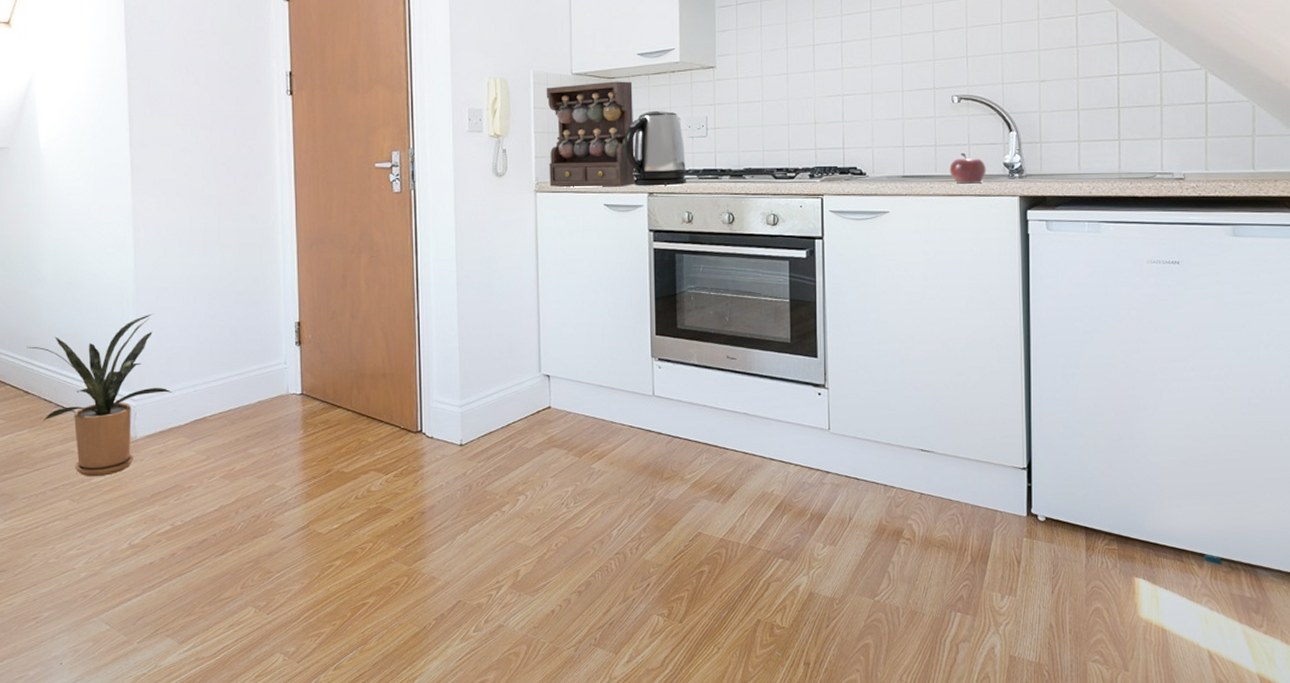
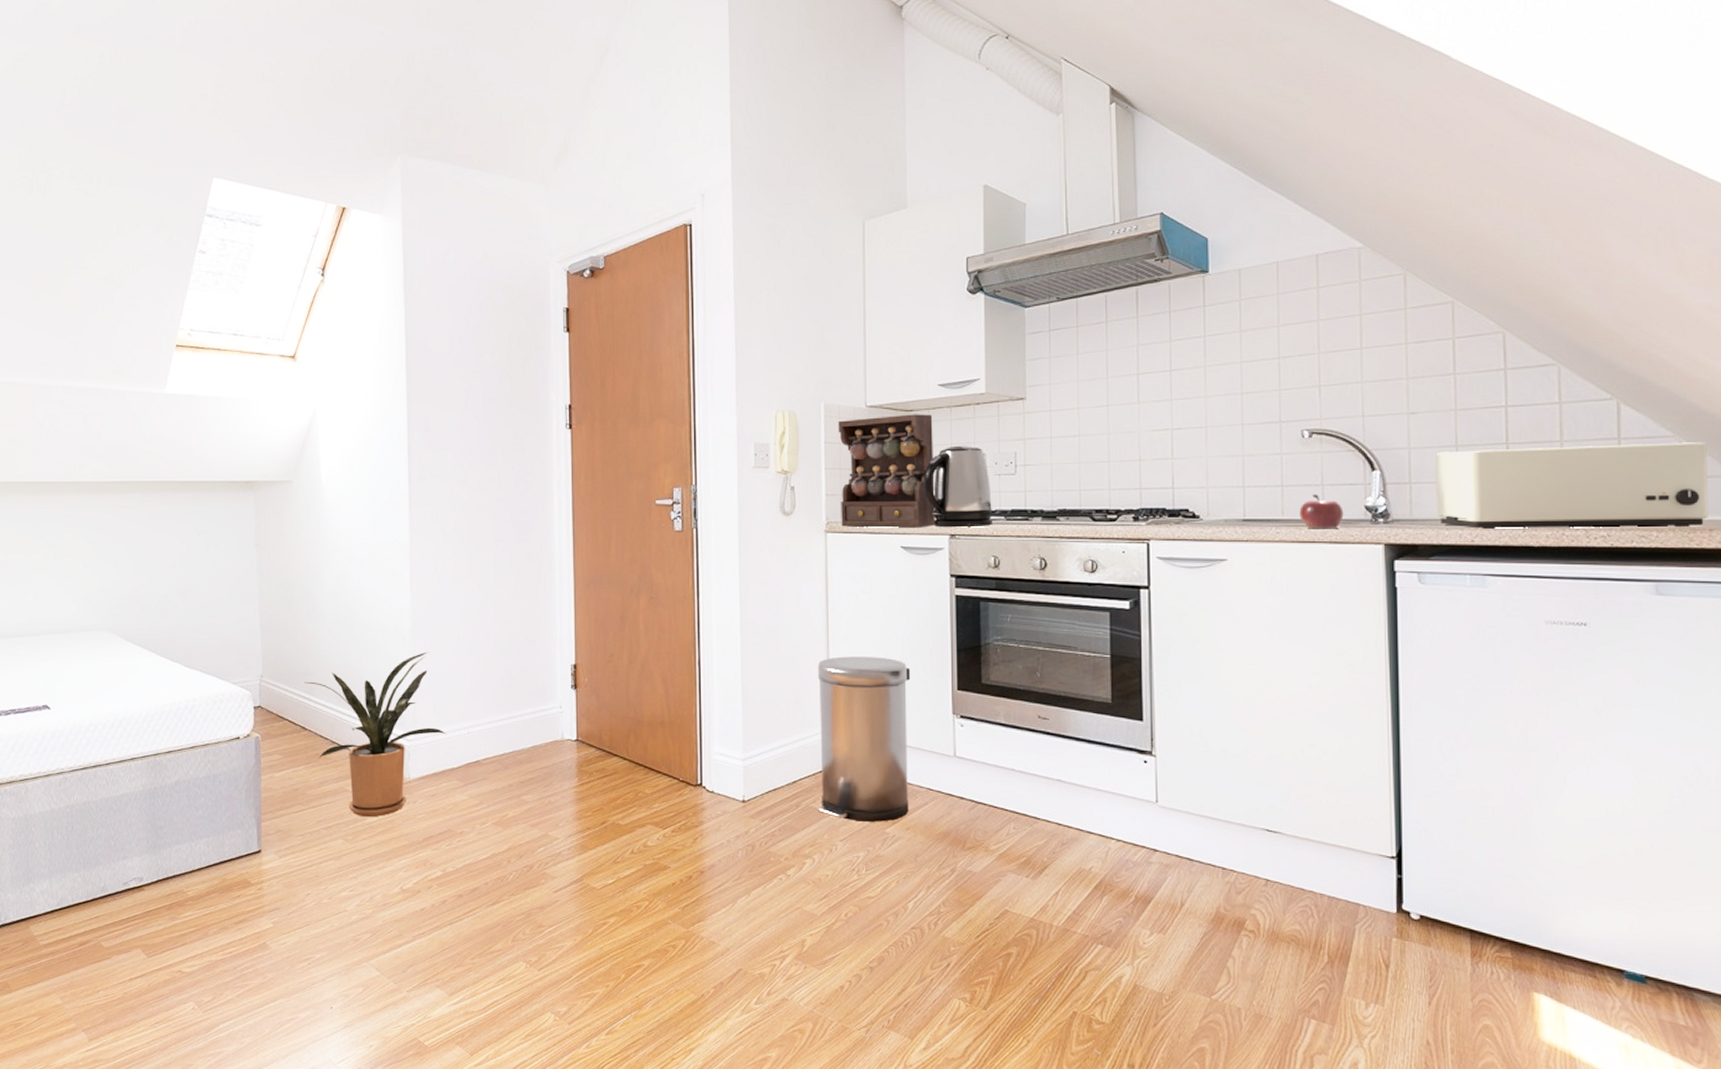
pedal bin: none [529,307,614,459] -> present [817,656,911,822]
toaster: none [1061,106,1274,183] -> present [1435,442,1708,530]

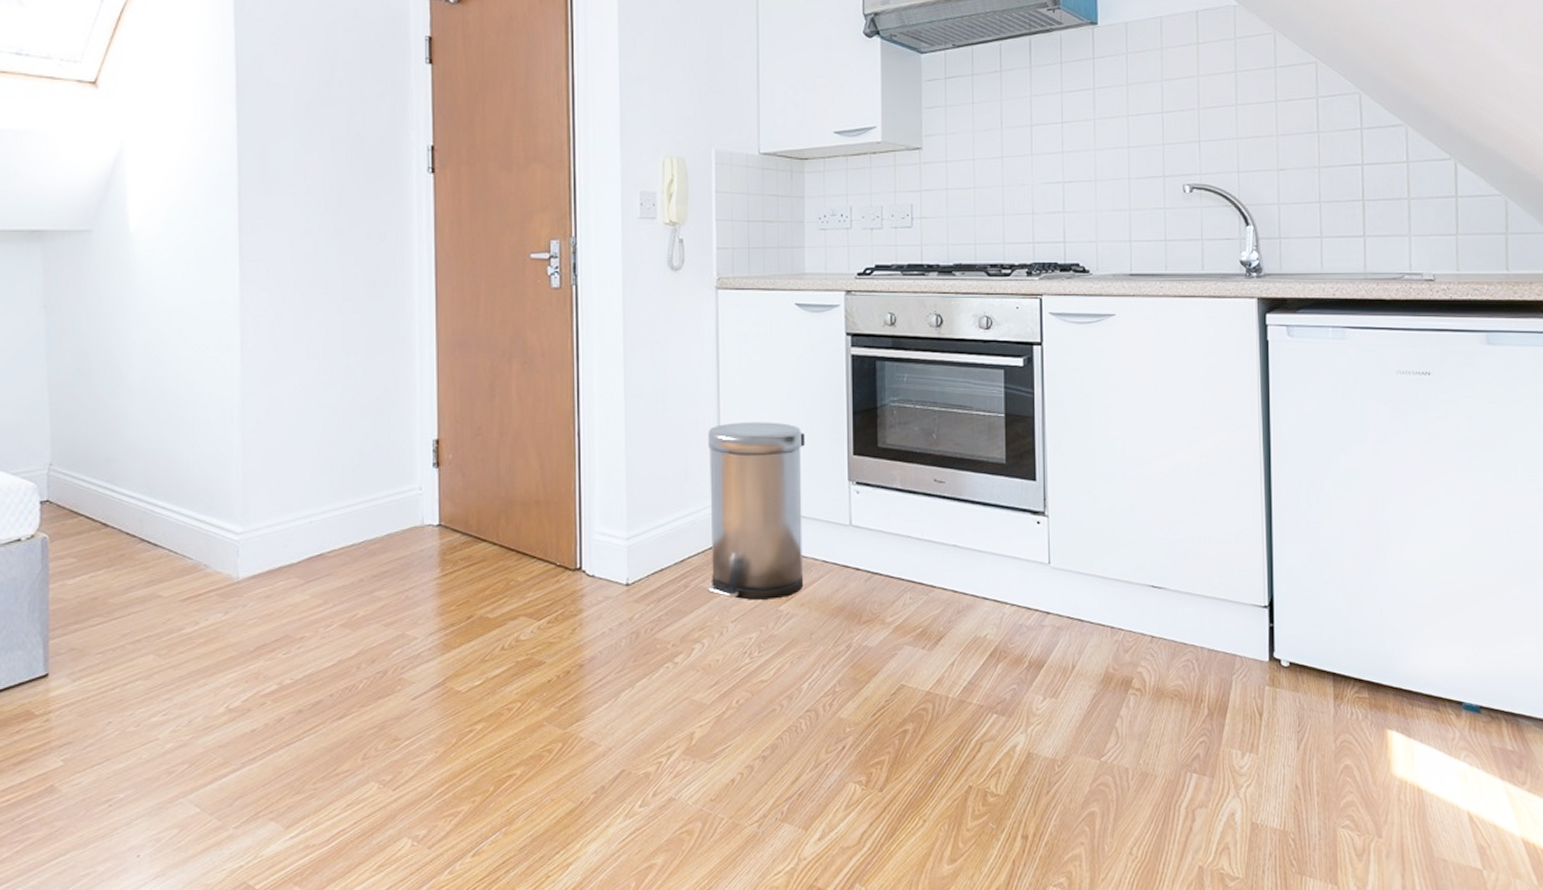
house plant: present [304,651,446,818] -> none [106,429,284,627]
spice rack: present [838,414,935,528] -> none [729,162,831,284]
kettle: present [924,445,994,528] -> none [819,196,890,283]
fruit: present [1299,494,1344,528] -> none [1181,248,1221,282]
toaster: present [1435,442,1708,530] -> none [1302,201,1529,284]

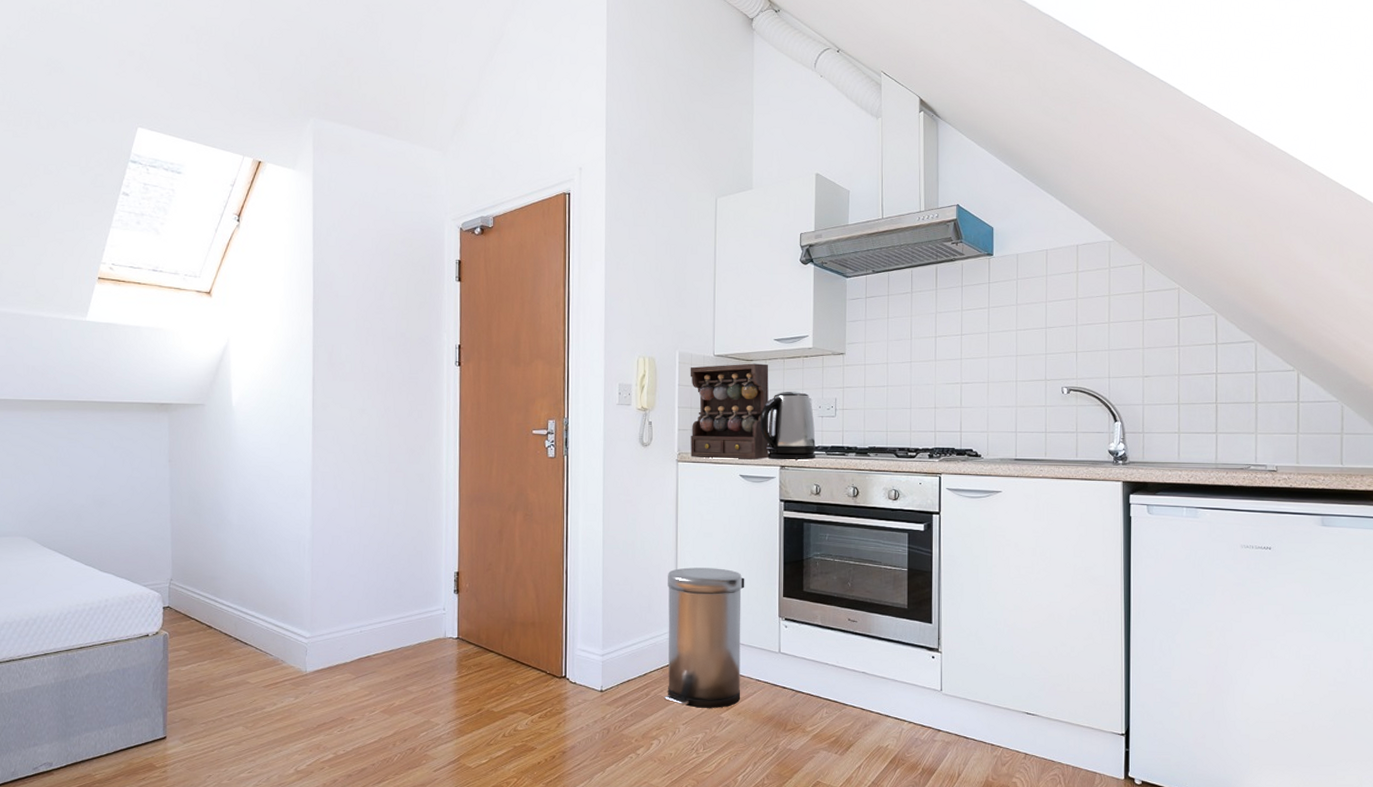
spice rack: none [729,162,831,284] -> present [690,363,769,460]
kettle: none [819,196,890,283] -> present [760,391,816,461]

